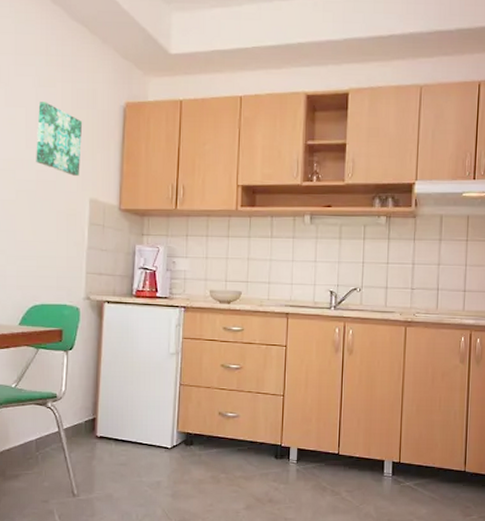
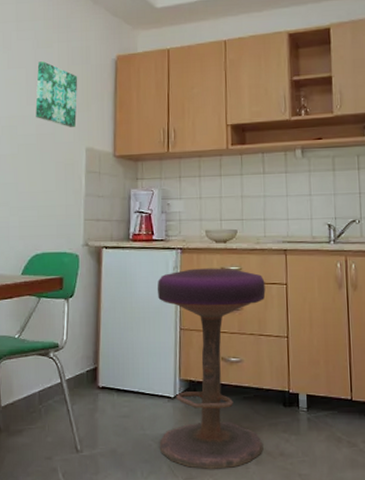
stool: none [154,327,266,513] -> present [157,268,266,469]

